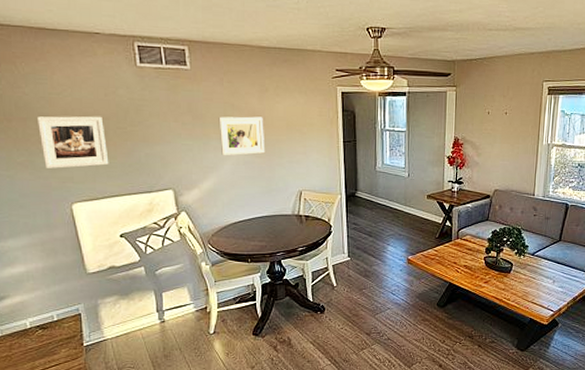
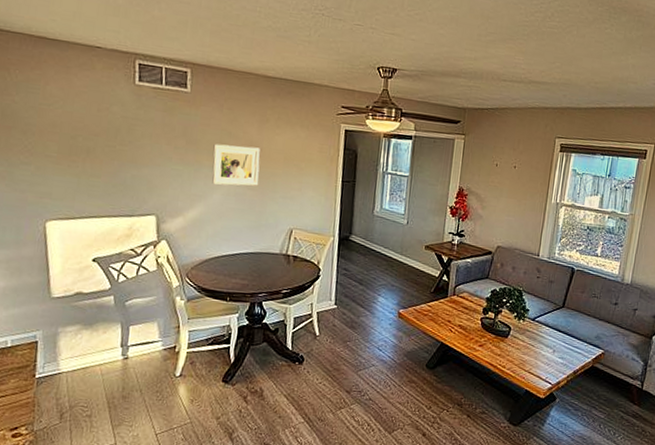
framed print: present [36,116,109,168] -> none [22,126,92,184]

